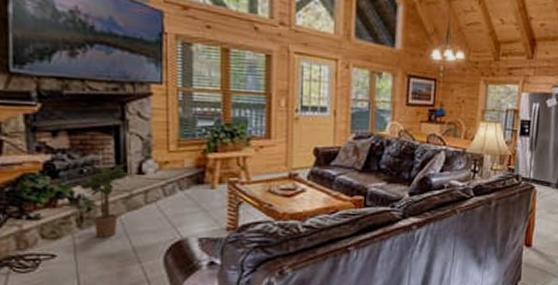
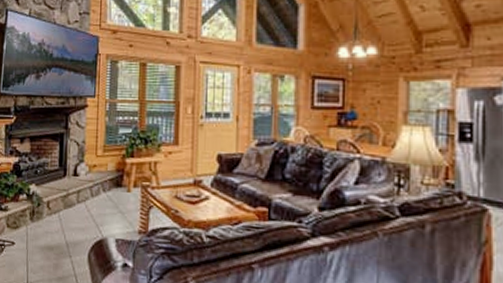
potted plant: present [80,163,131,238] -> none [35,165,69,231]

